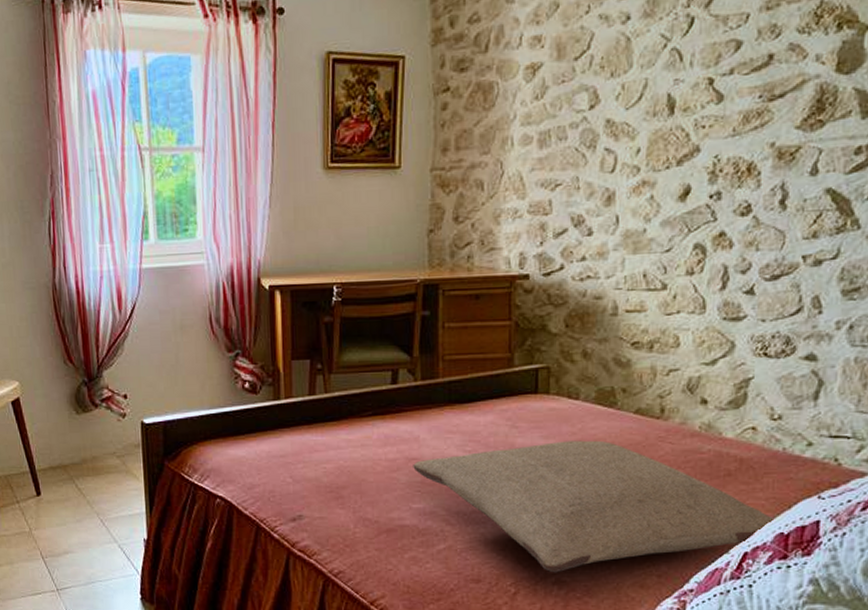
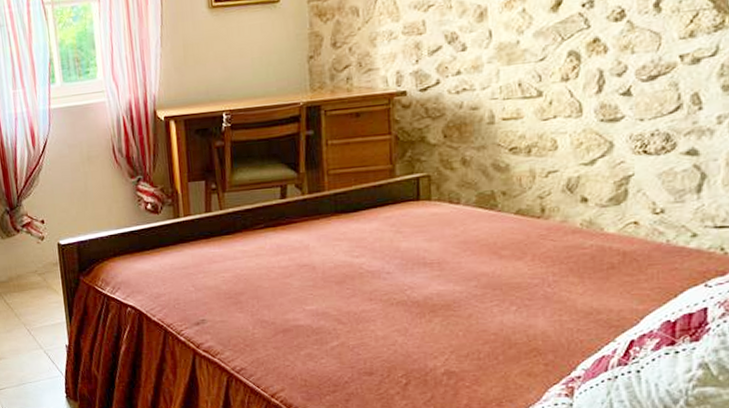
pillow: present [413,440,775,573] -> none [304,241,661,365]

